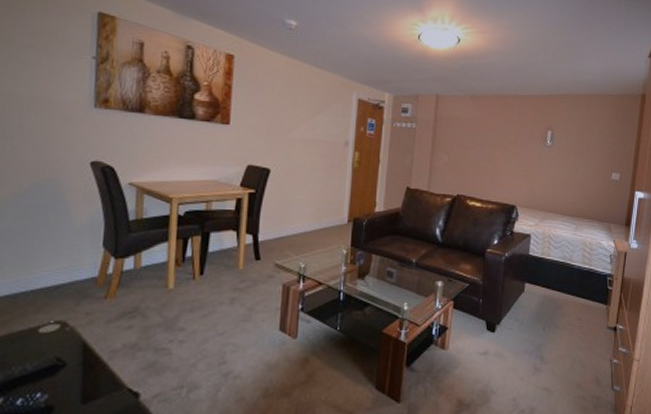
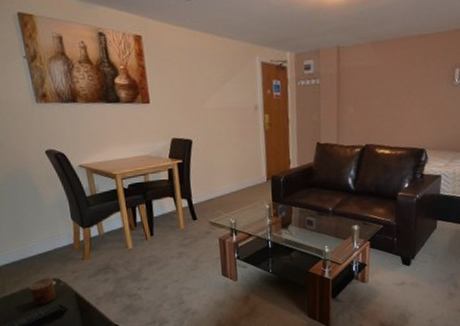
cup: none [19,319,58,356] -> present [28,278,57,305]

